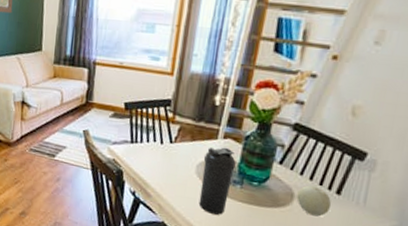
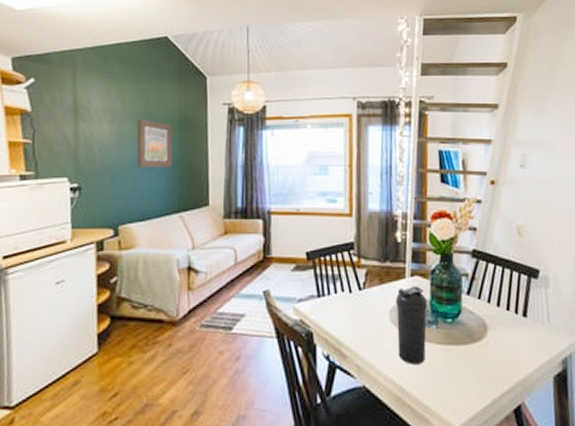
fruit: present [296,185,332,217] -> none [489,312,522,345]

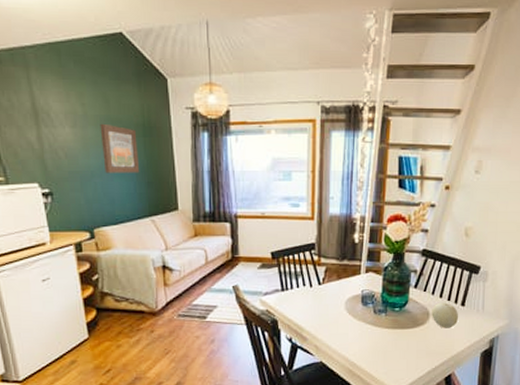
water bottle: present [395,286,427,364] -> none [350,281,379,344]
fruit: none [489,312,522,345] -> present [432,302,459,328]

